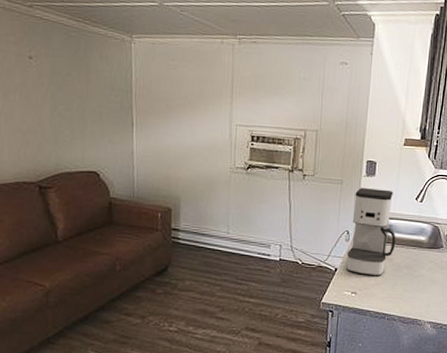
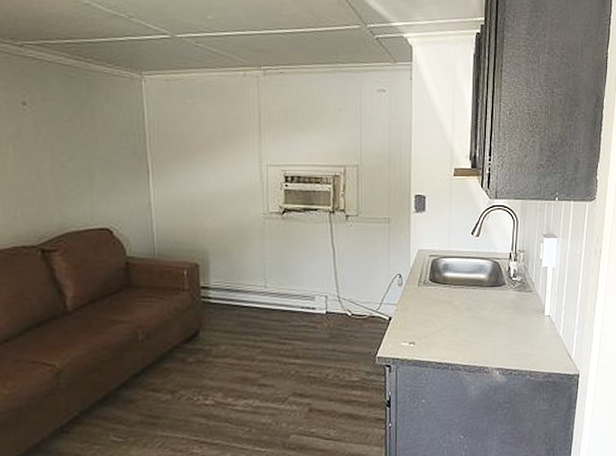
coffee maker: present [345,187,396,277] -> none [400,224,454,323]

